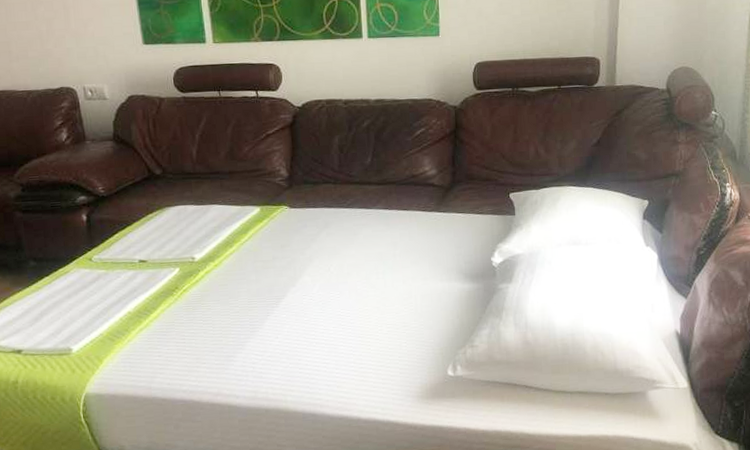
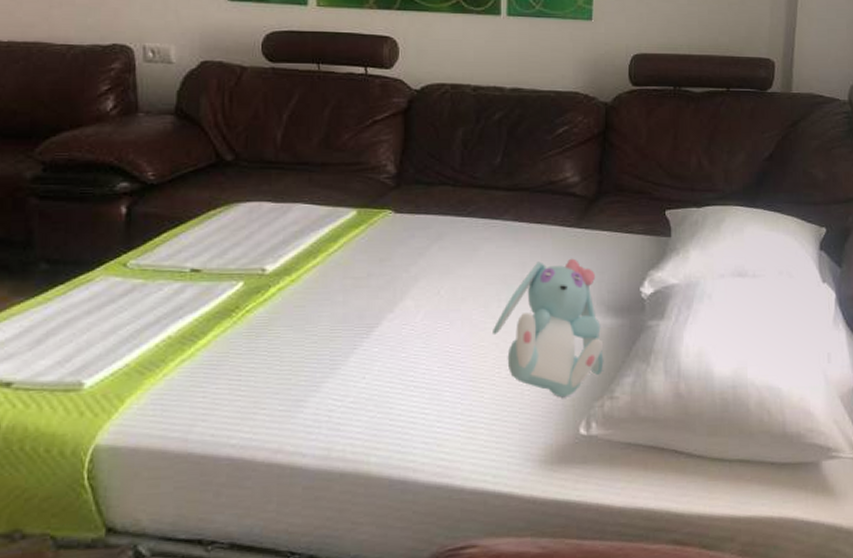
stuffed animal: none [374,237,465,348] -> present [493,258,604,398]

